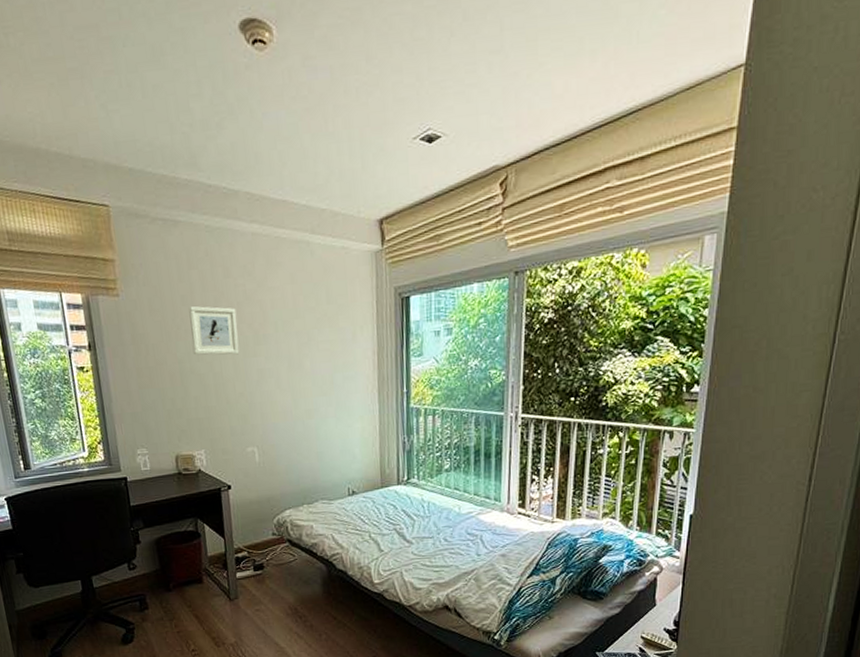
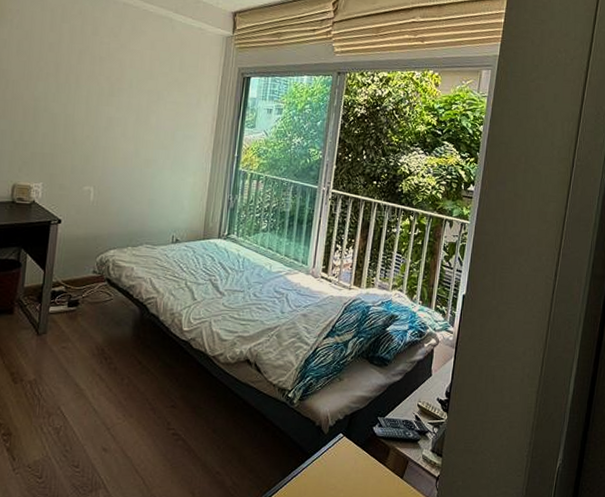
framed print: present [188,306,240,355] -> none [50,54,97,102]

